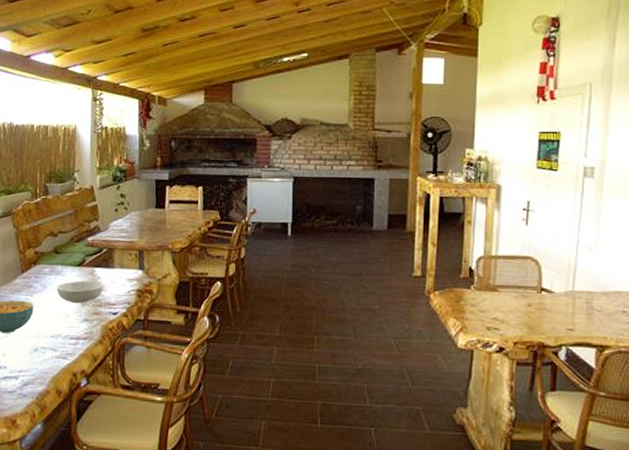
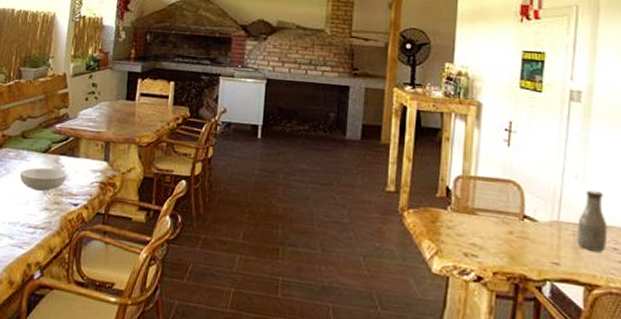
bottle: none [590,259,618,316] -> present [577,189,608,252]

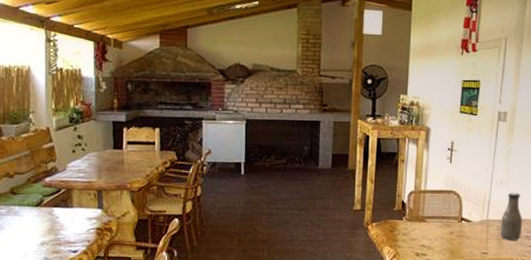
serving bowl: present [19,167,67,191] -> none [14,220,62,242]

